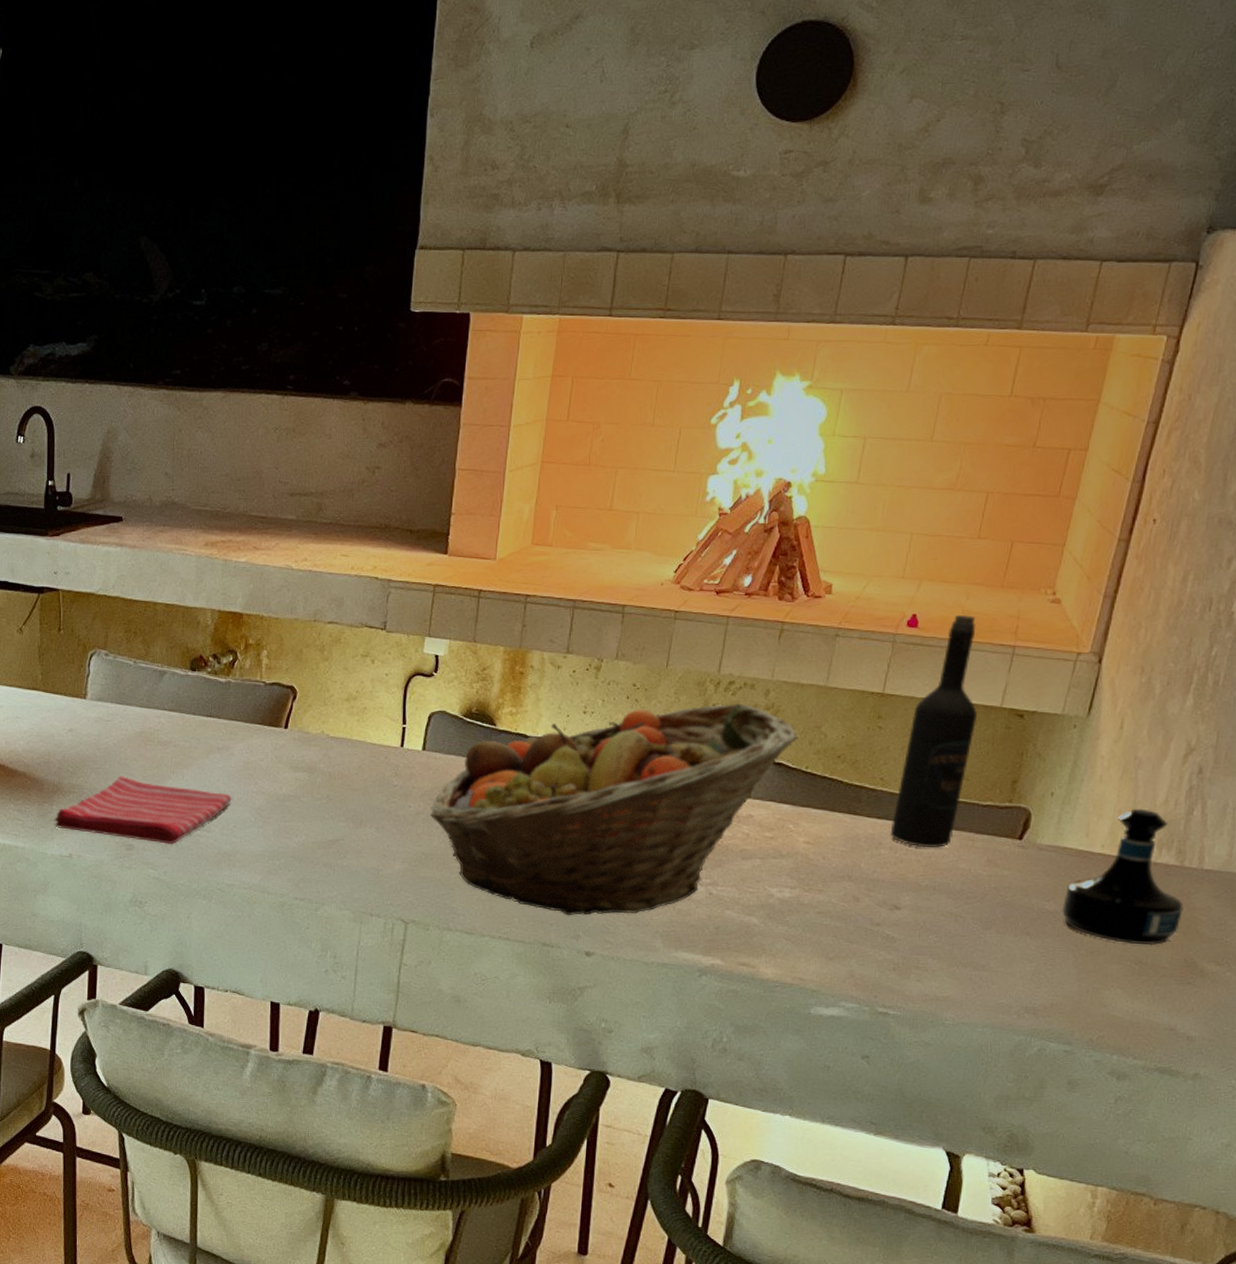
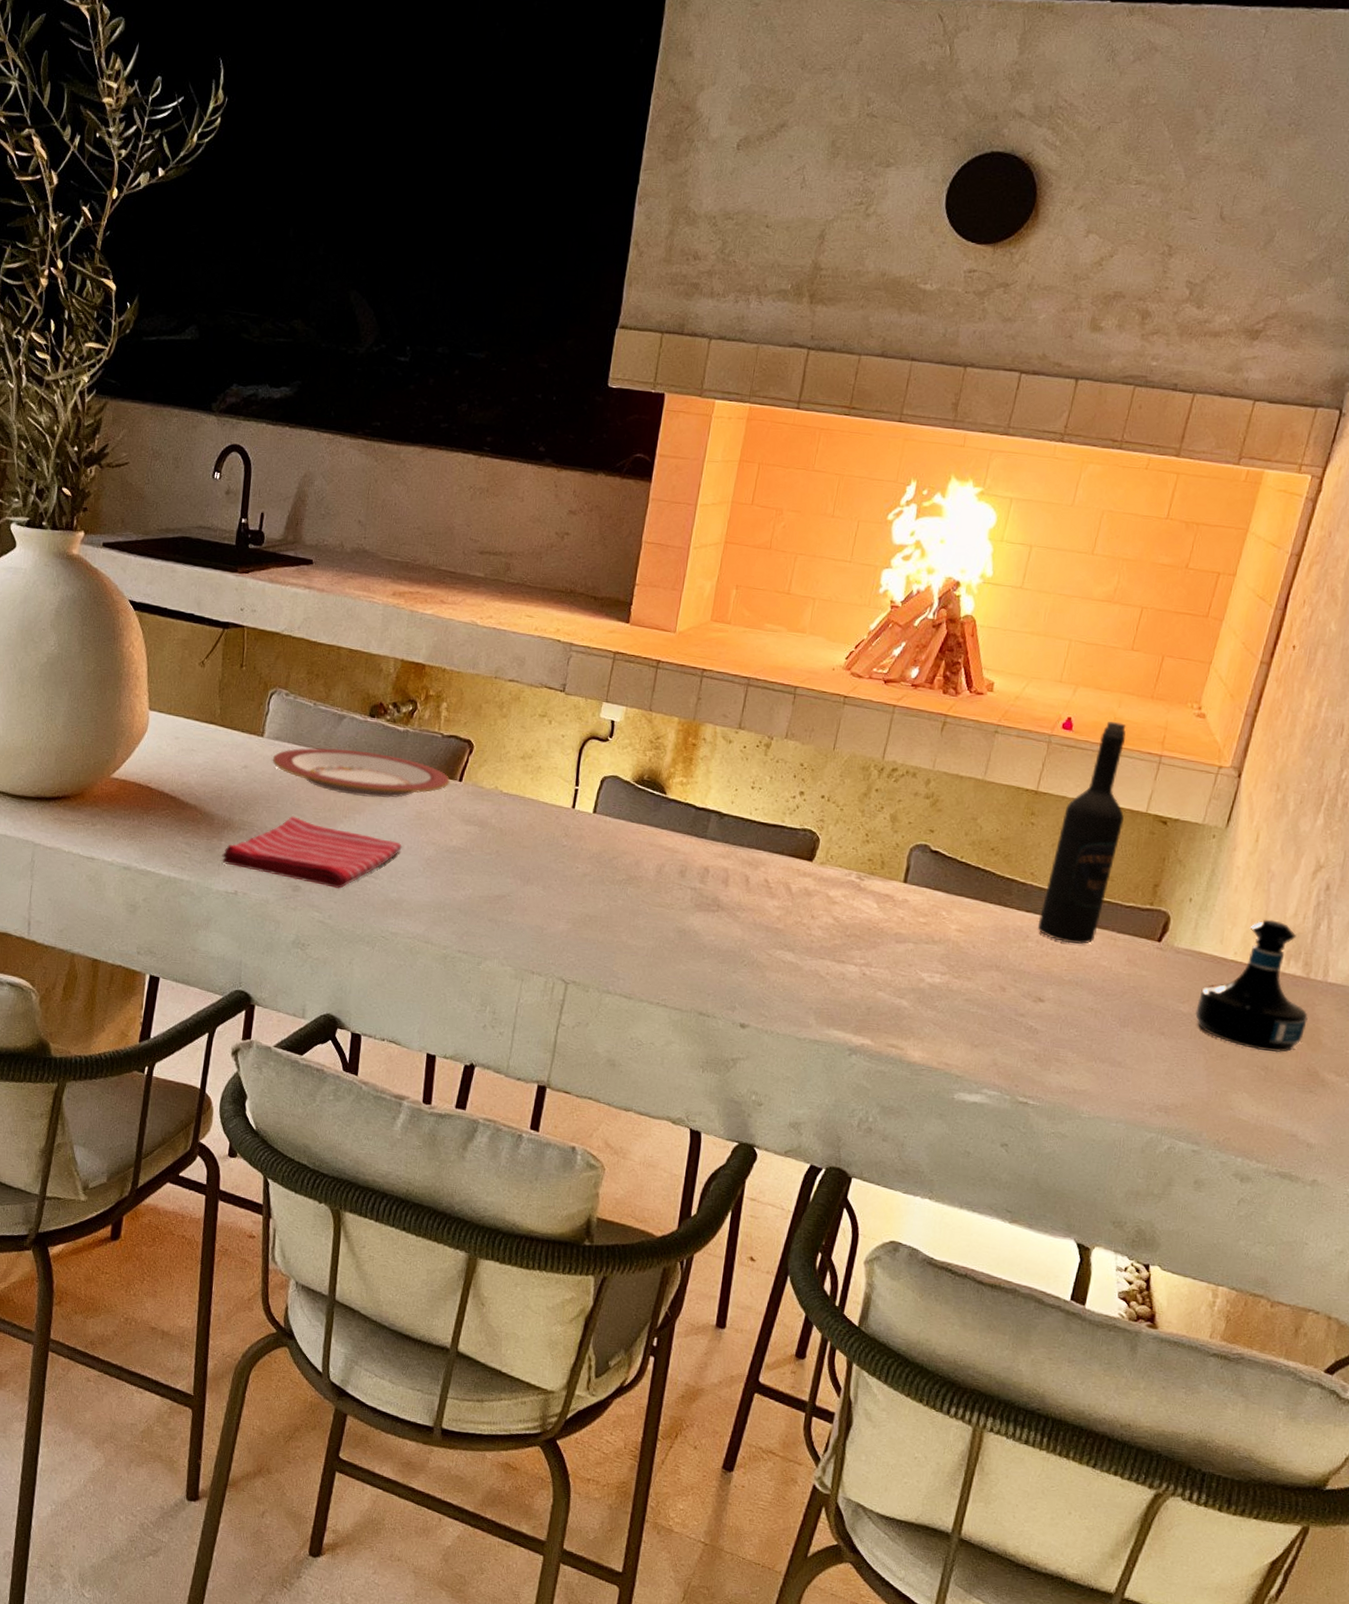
plate: none [97,704,276,751] -> present [272,747,451,798]
fruit basket: present [429,703,799,916] -> none [596,788,955,990]

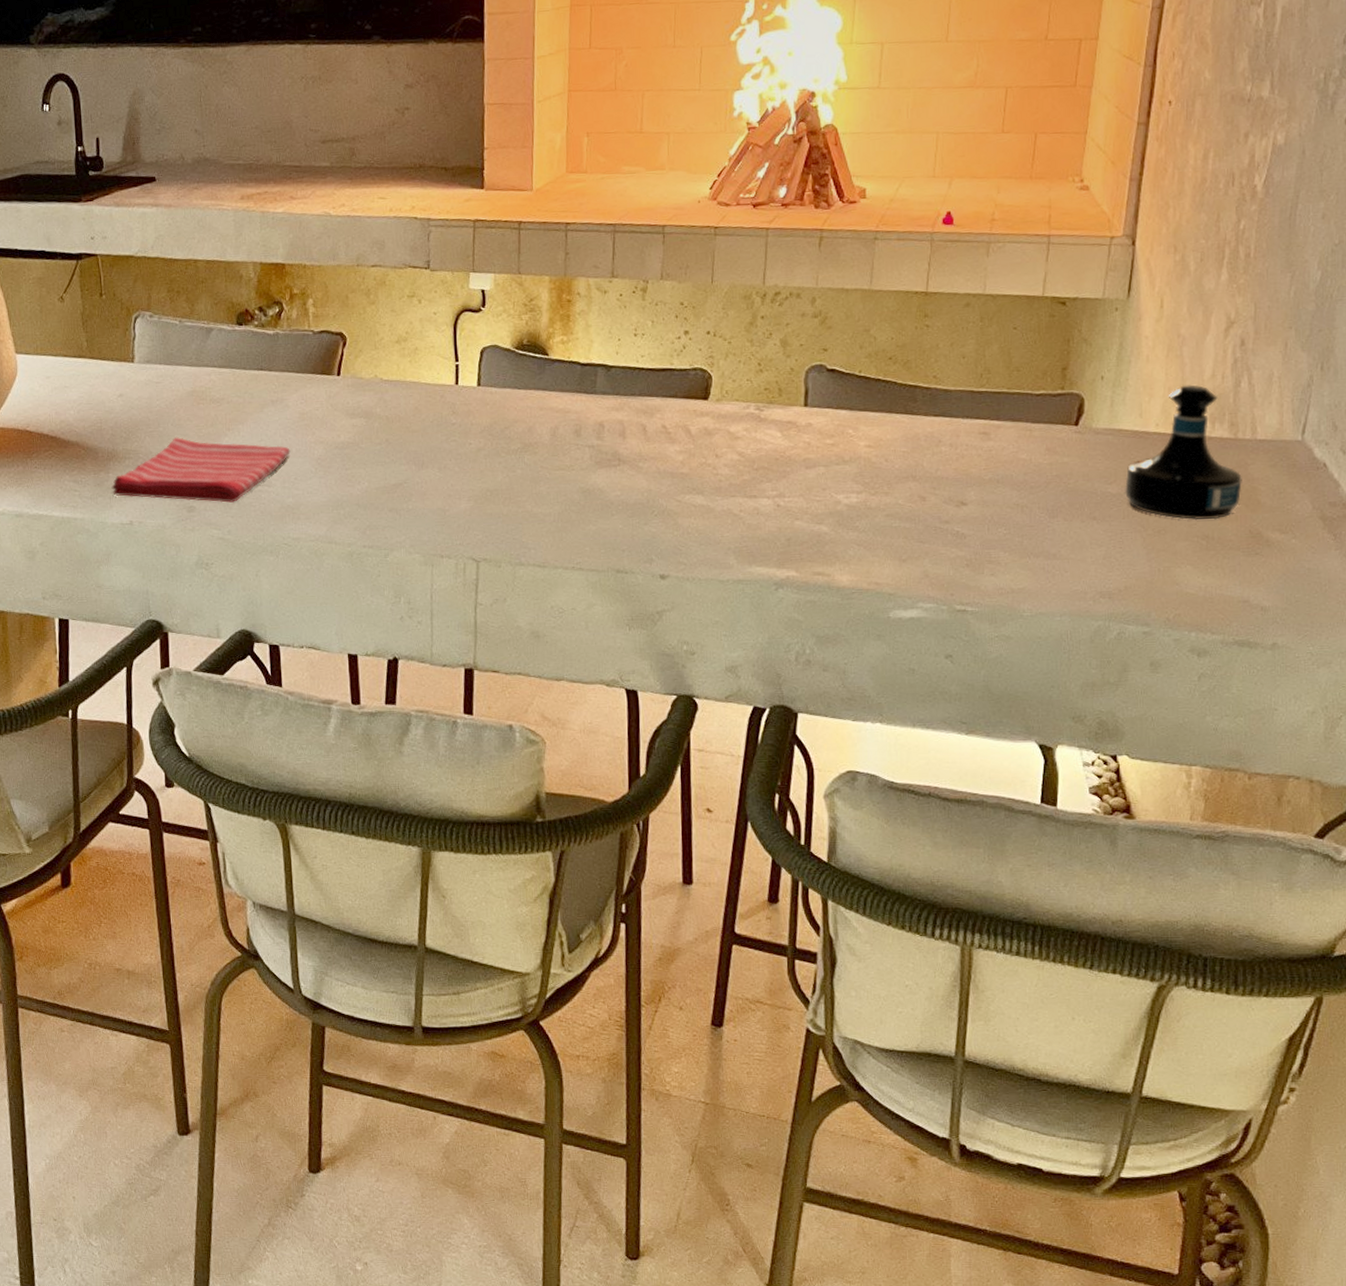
plate: present [272,747,451,798] -> none [146,360,329,407]
wine bottle: present [1037,721,1126,944] -> none [948,208,1022,442]

